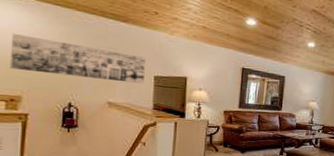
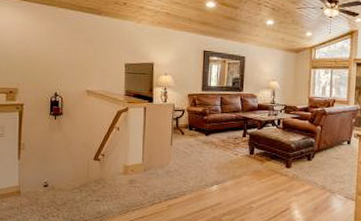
wall art: present [10,34,146,84] -> none [8,33,117,72]

